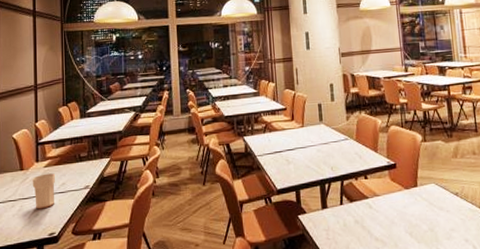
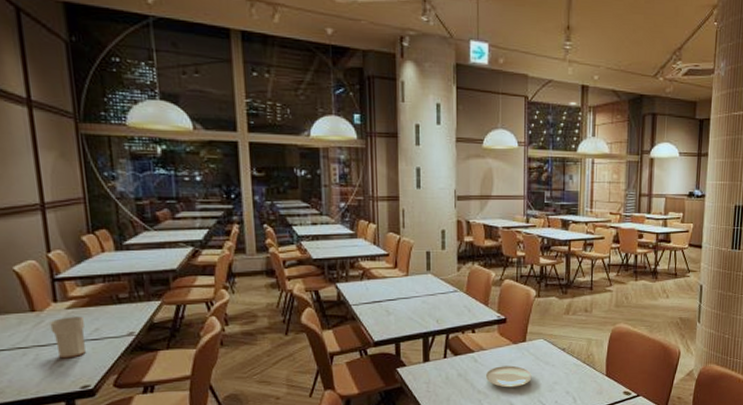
plate: none [381,211,428,235] -> present [485,365,532,388]

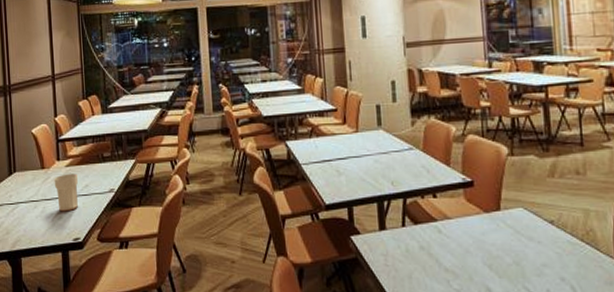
plate: present [485,365,532,388] -> none [452,239,512,267]

